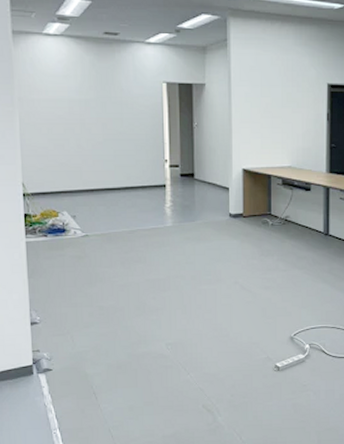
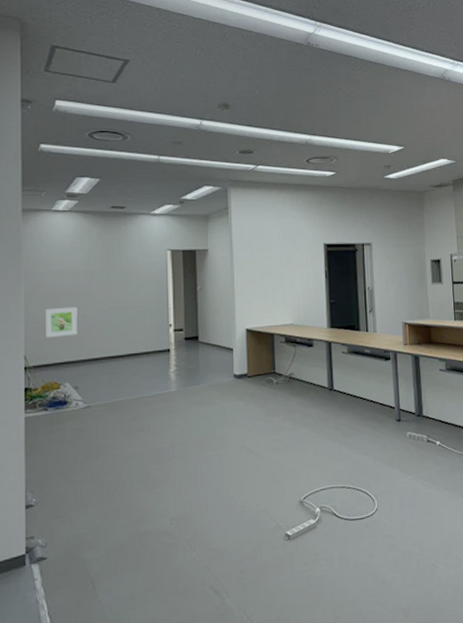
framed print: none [41,136,74,166] -> present [45,306,78,338]

